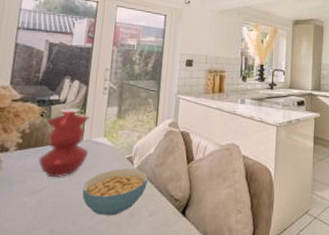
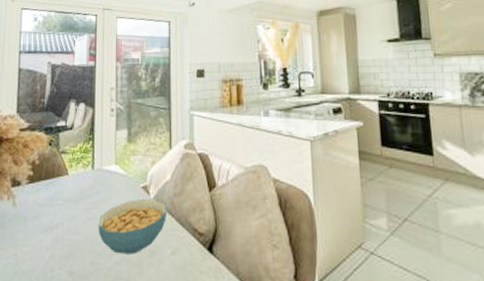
vase: present [38,107,90,178] -> none [50,133,100,213]

